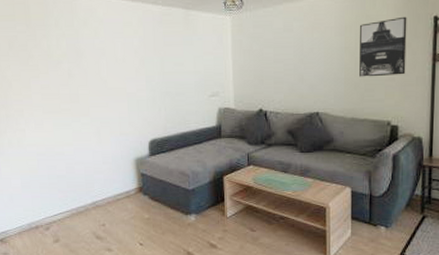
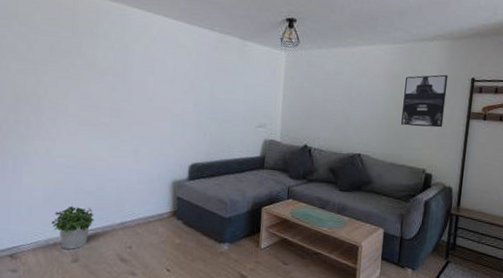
potted plant: none [31,190,68,231] -> present [51,205,94,249]

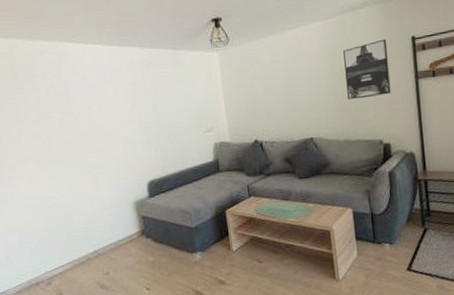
potted plant: present [51,205,94,249] -> none [30,242,69,286]

